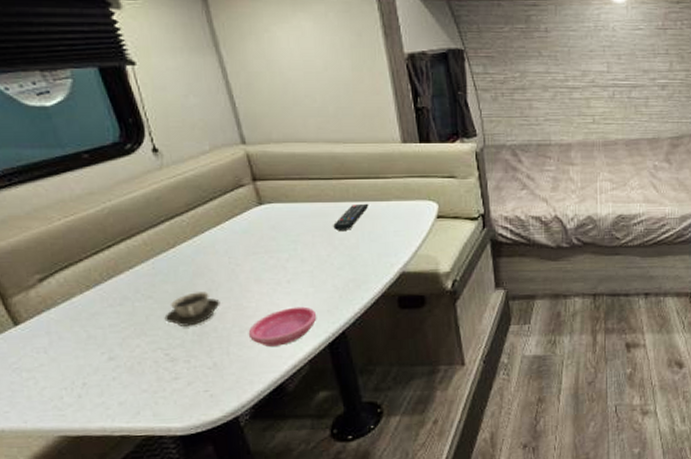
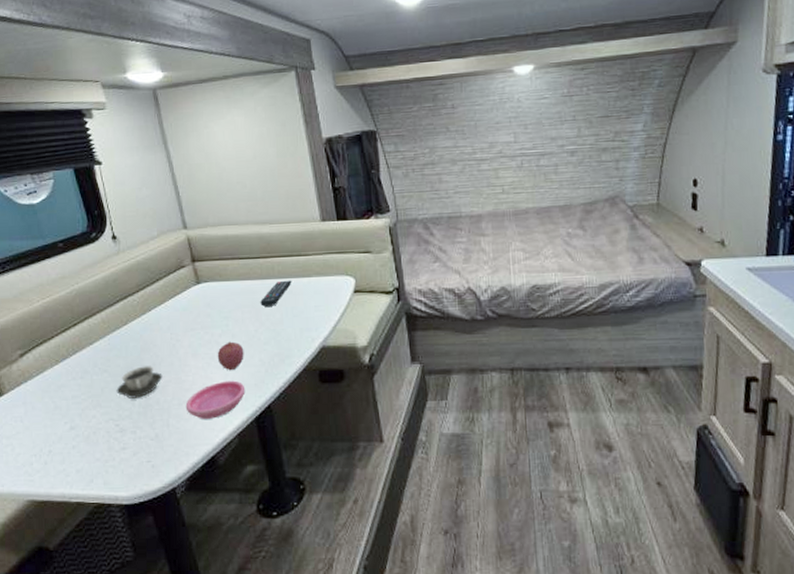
fruit: none [284,266,315,297] -> present [217,341,244,371]

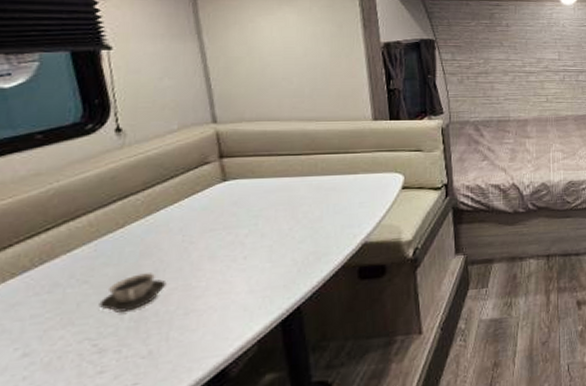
saucer: present [185,380,246,419] -> none [193,283,272,329]
fruit: present [217,341,244,371] -> none [240,241,274,273]
remote control: present [260,280,292,307] -> none [298,177,337,204]

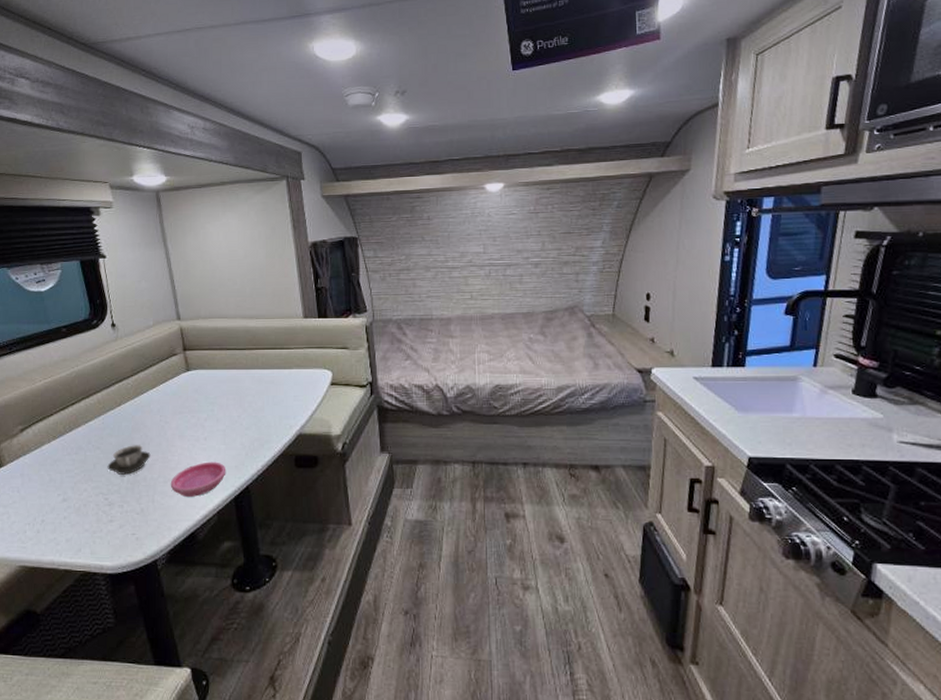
saucer: none [193,283,272,329] -> present [170,462,226,497]

